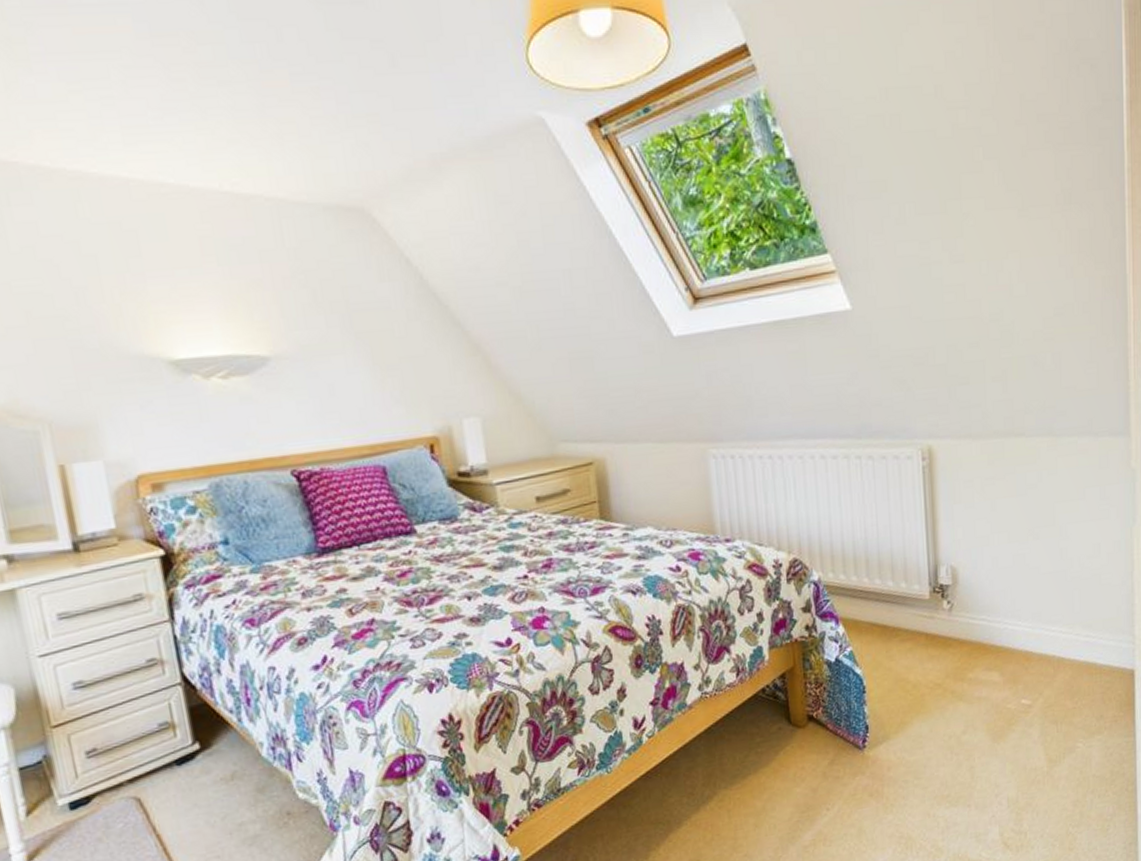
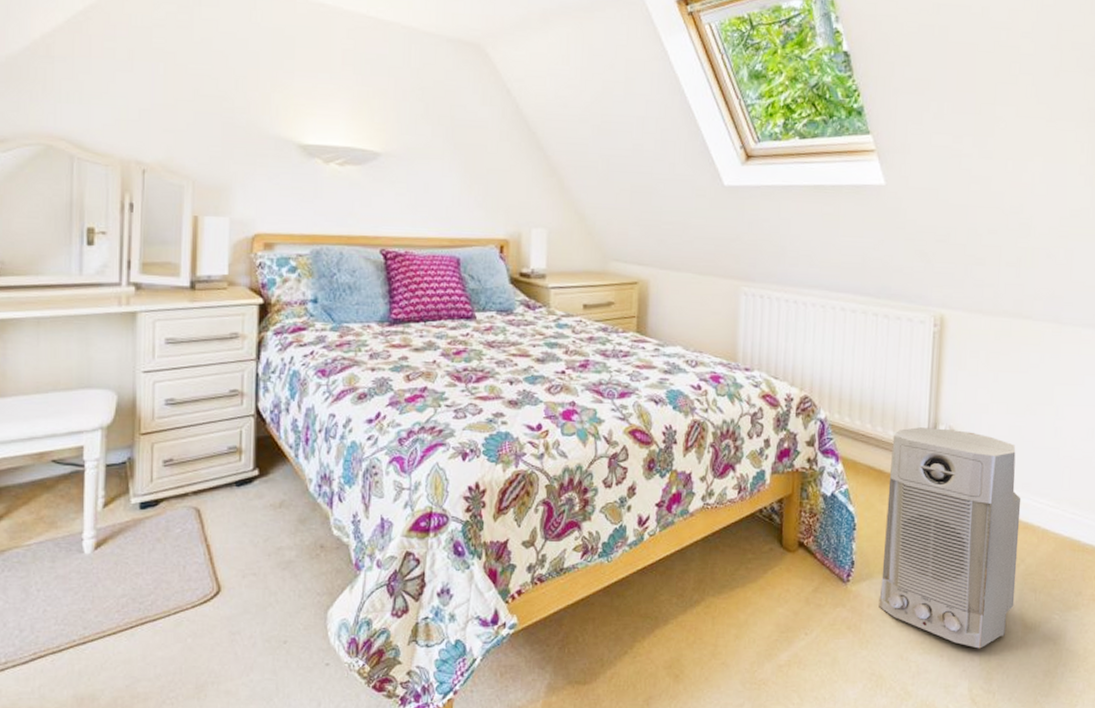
air purifier: none [893,568,1037,792] -> present [878,427,1021,649]

